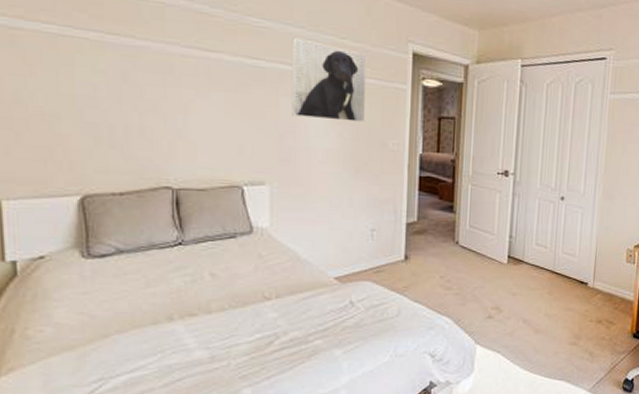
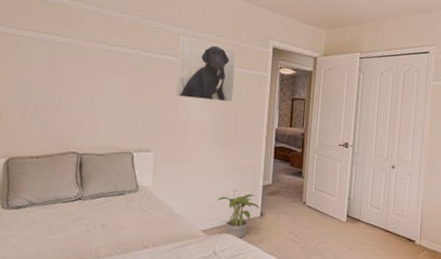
potted plant: none [352,233,404,287] -> present [217,193,260,239]

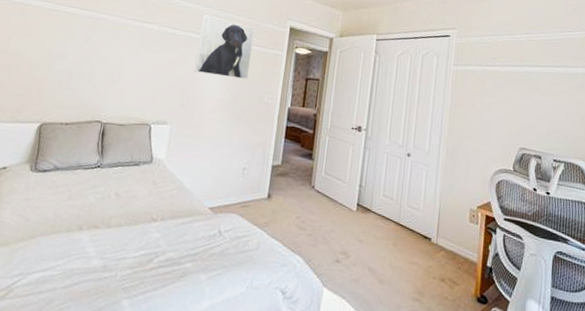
potted plant: present [217,193,260,239] -> none [226,173,268,220]

